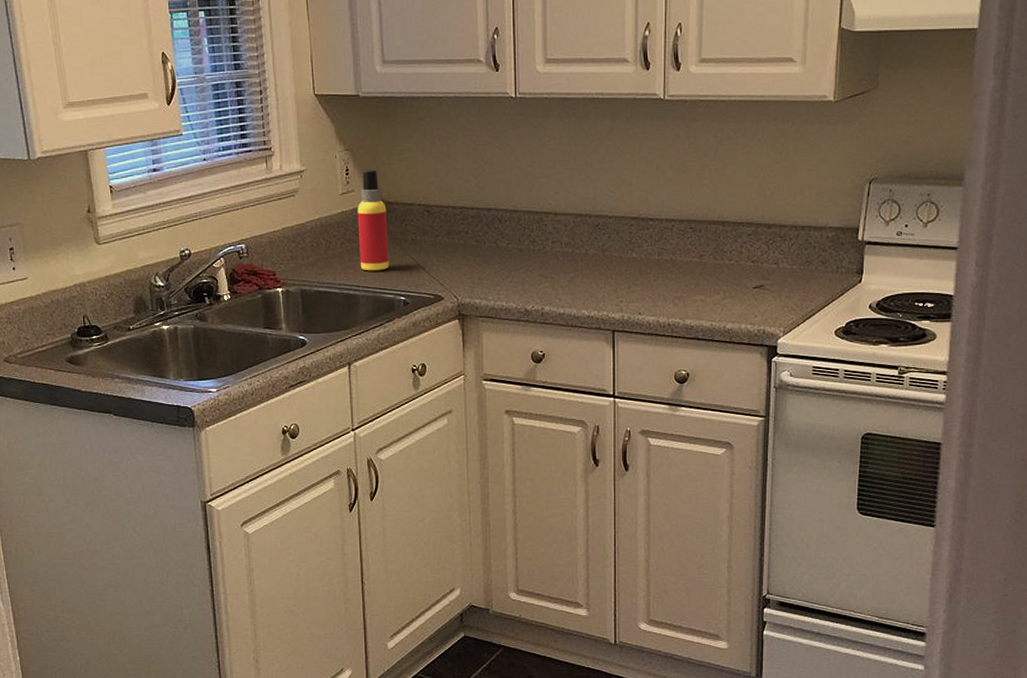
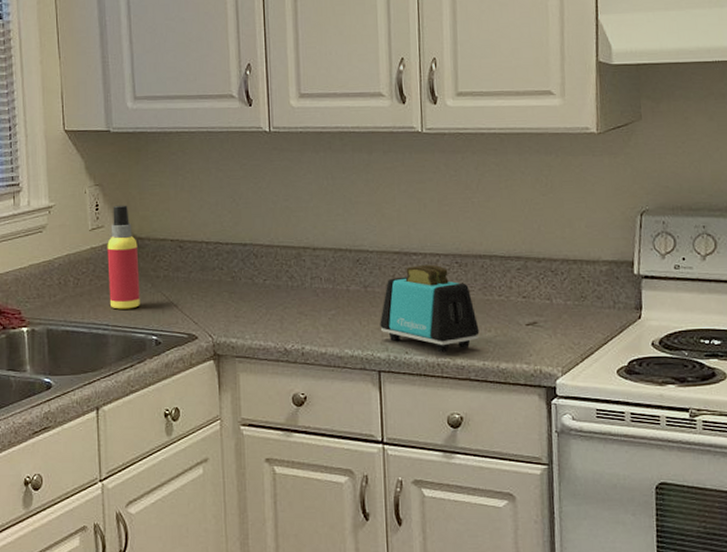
toaster: none [616,229,709,314] -> present [380,264,480,353]

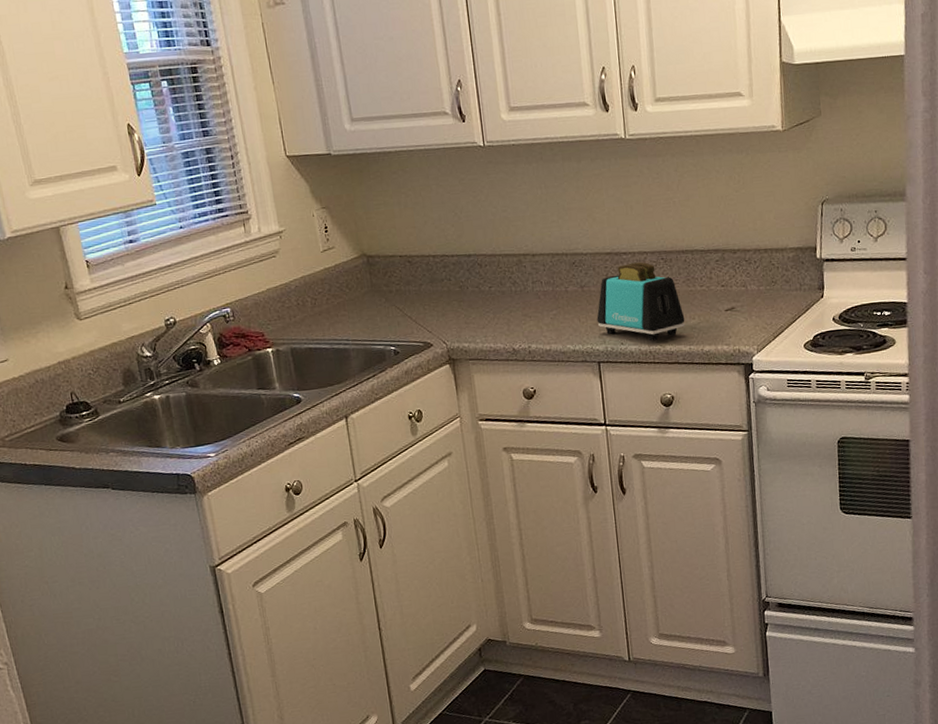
spray bottle: present [107,205,140,310] -> none [339,225,377,325]

